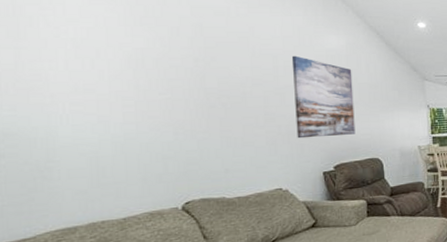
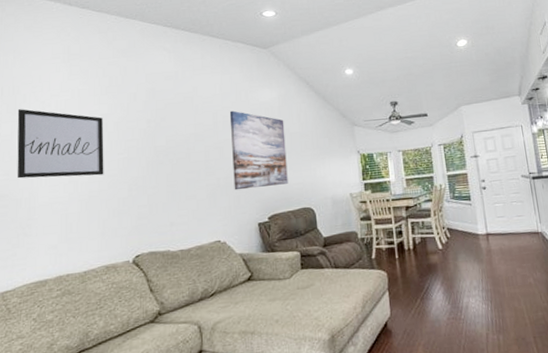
wall art: none [22,34,143,117] -> present [17,109,104,179]

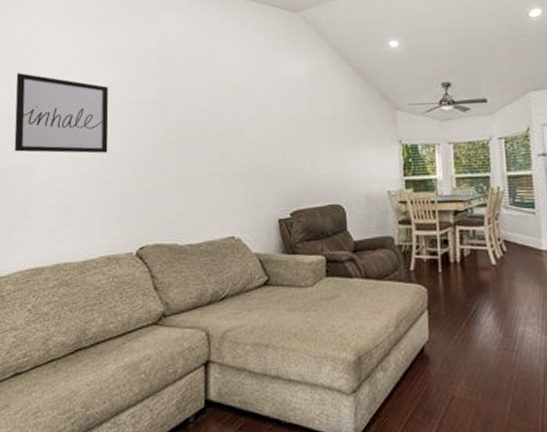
wall art: present [229,110,288,190] -> none [250,85,315,179]

